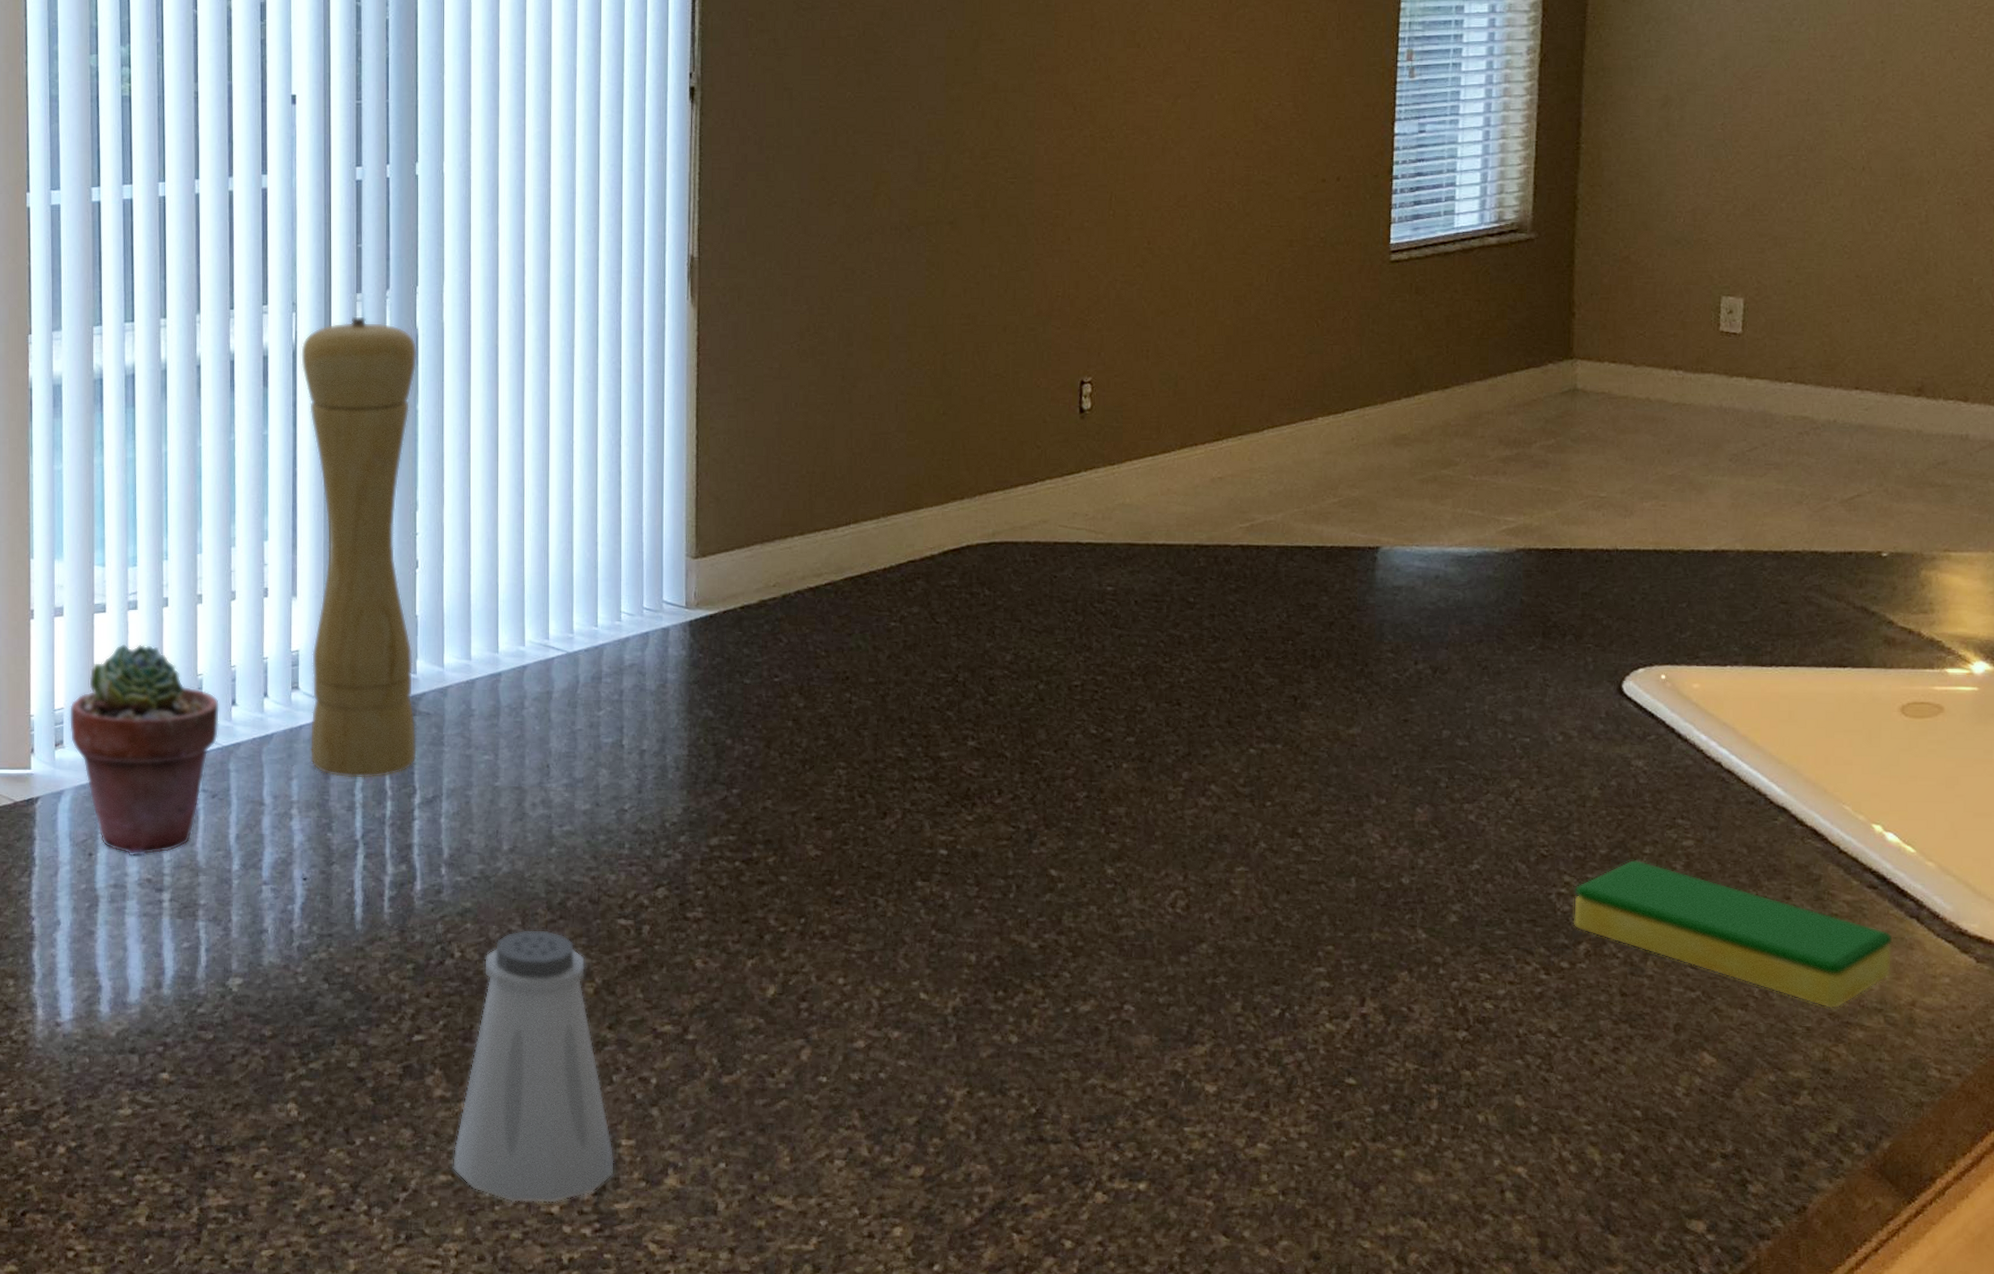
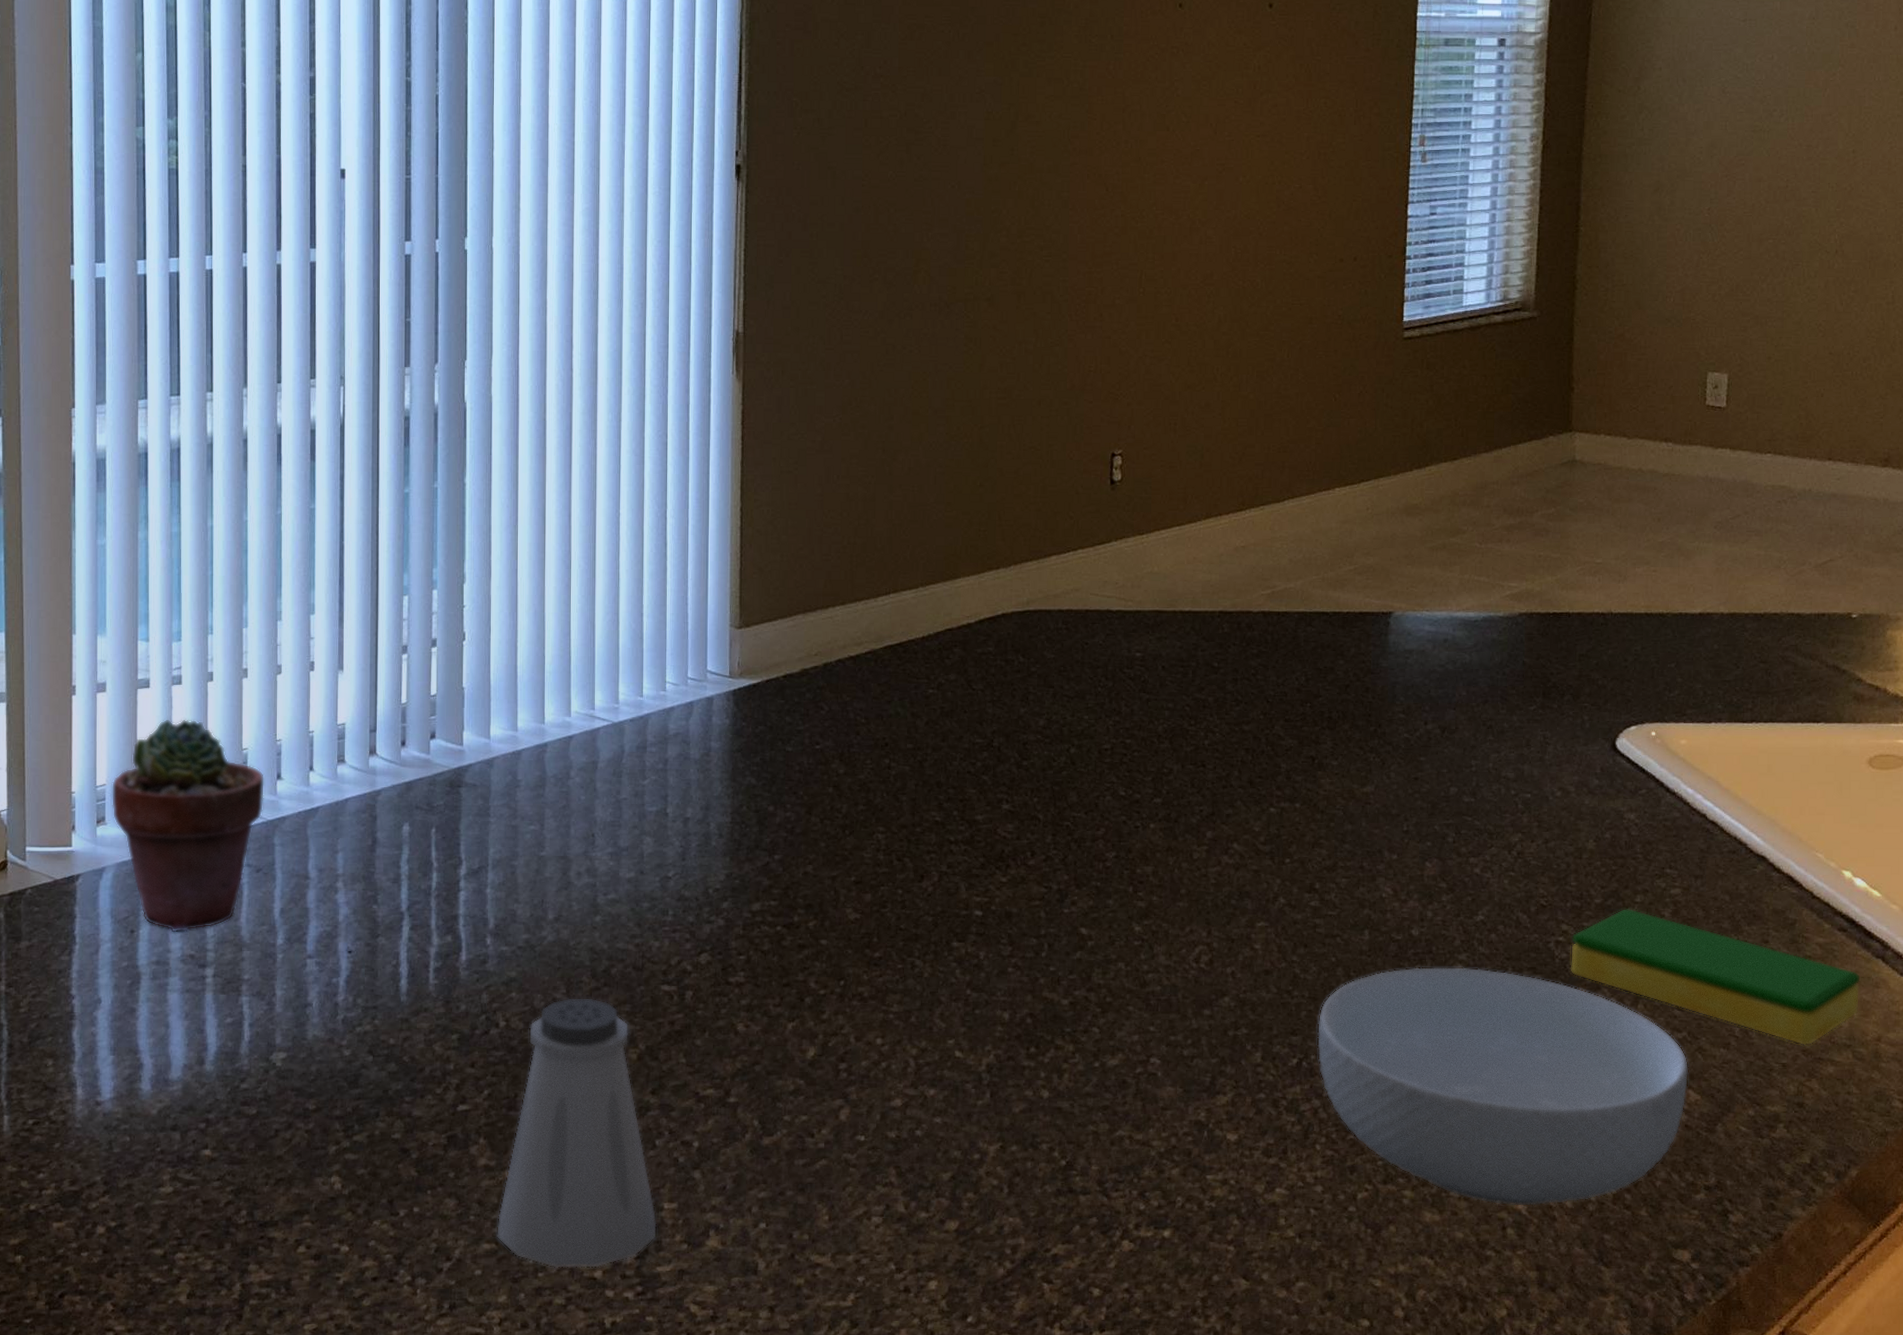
pepper mill: present [300,315,417,778] -> none [348,389,465,850]
cereal bowl: none [1300,916,1704,1170] -> present [1317,966,1689,1207]

